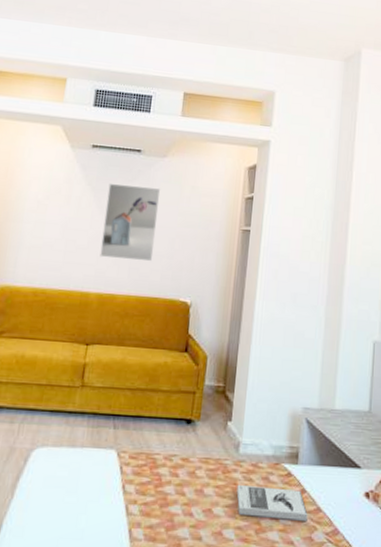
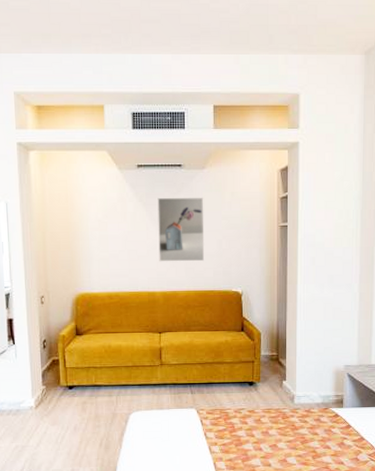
book: present [236,484,308,521] -> none [295,425,353,448]

